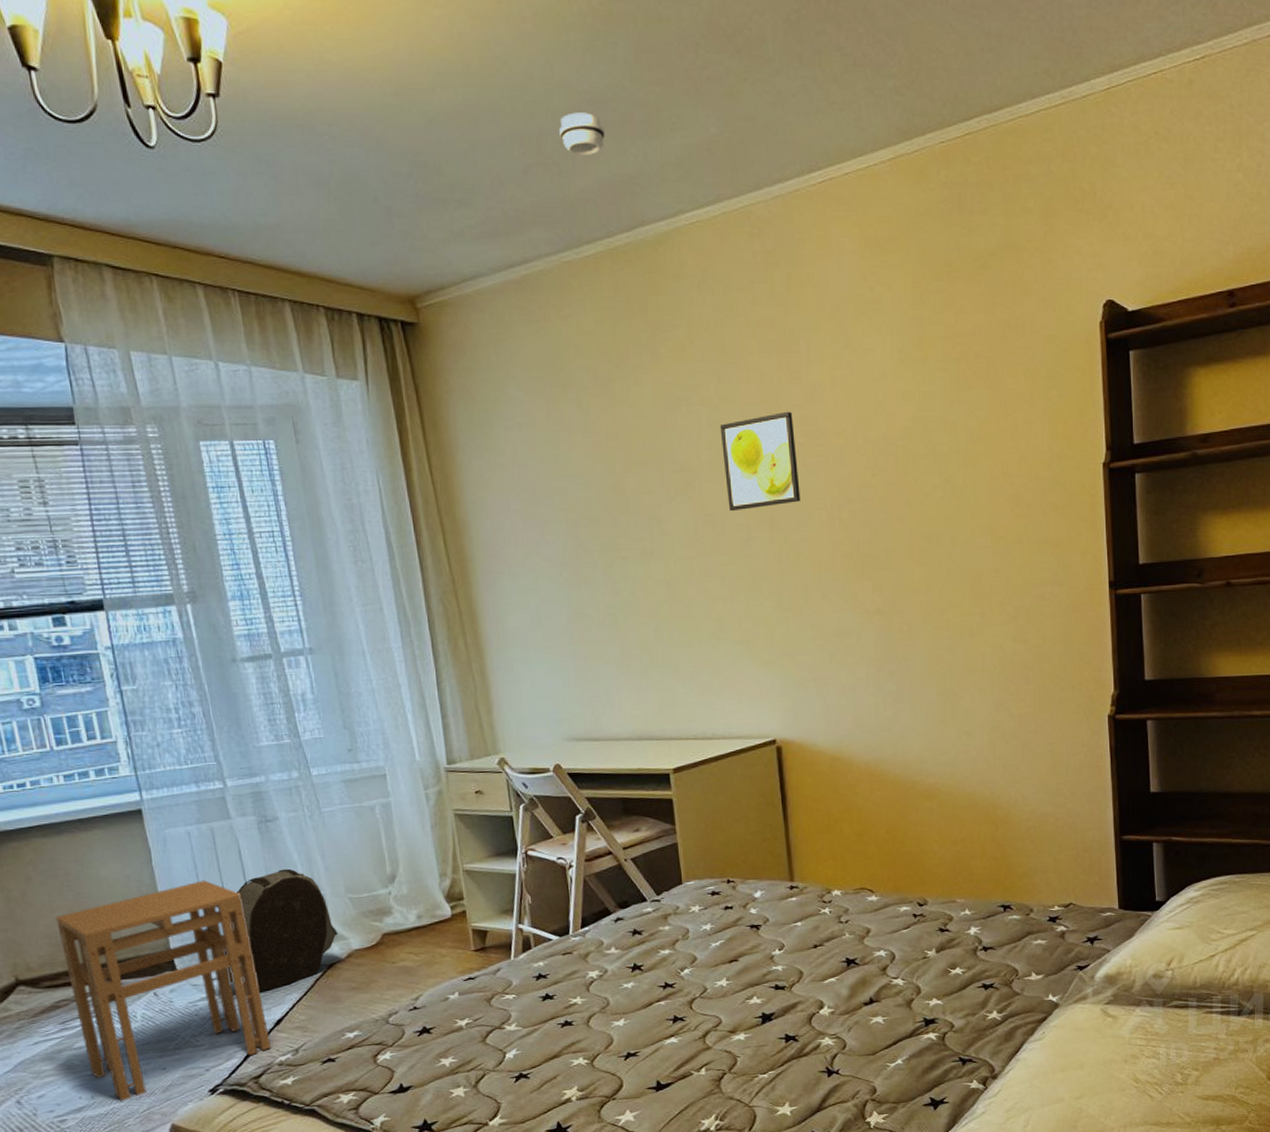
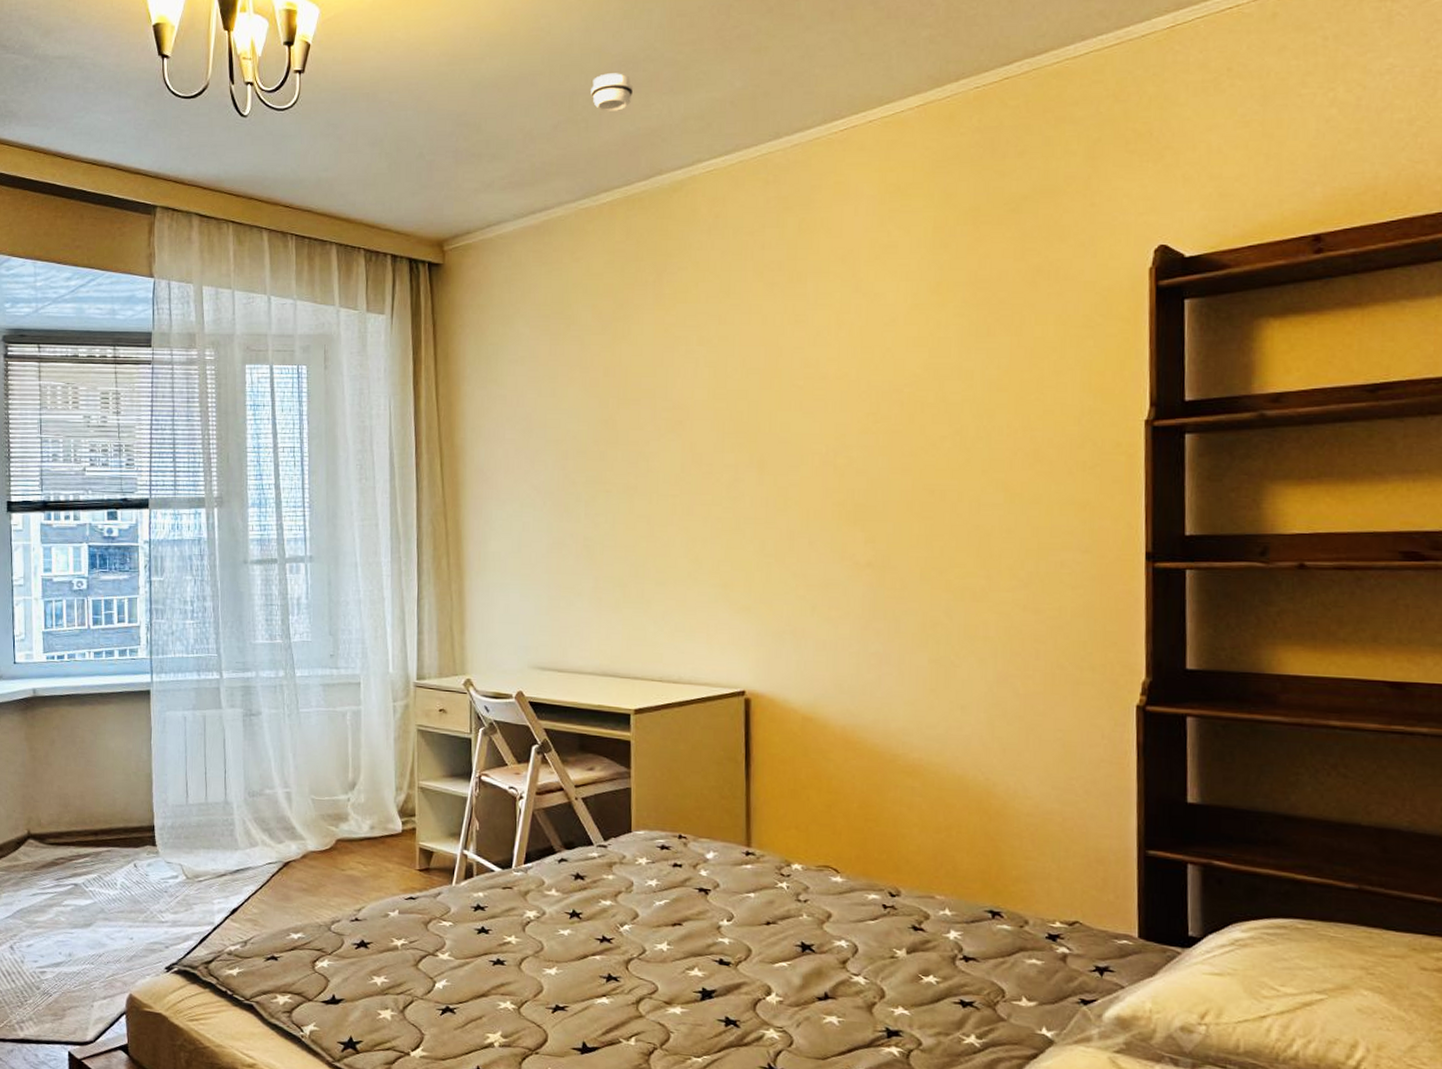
stool: present [56,880,271,1102] -> none [67,763,224,964]
backpack: present [223,868,338,991] -> none [197,762,298,879]
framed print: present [719,411,801,512] -> none [716,353,795,452]

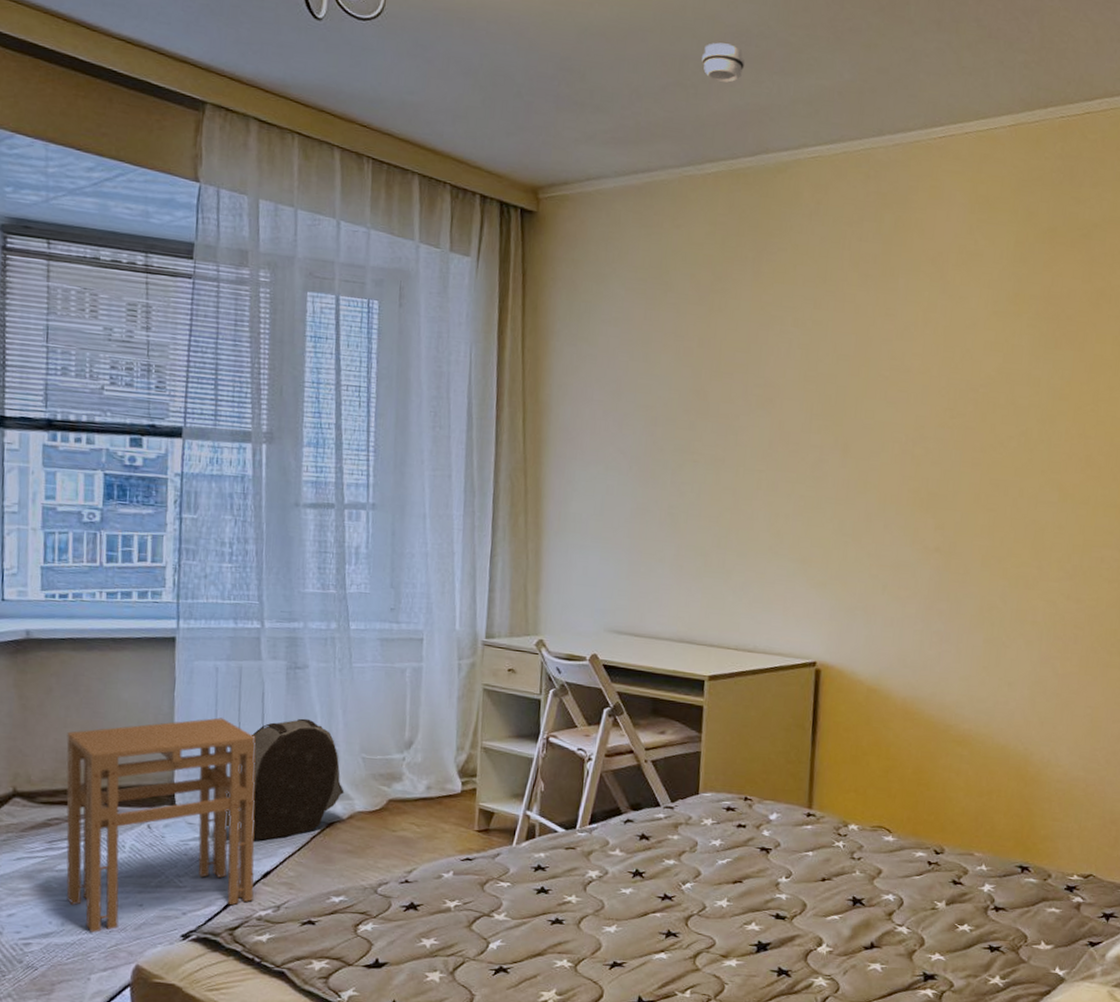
stool: none [67,763,224,964] -> present [66,717,256,934]
backpack: none [197,762,298,879] -> present [225,718,345,840]

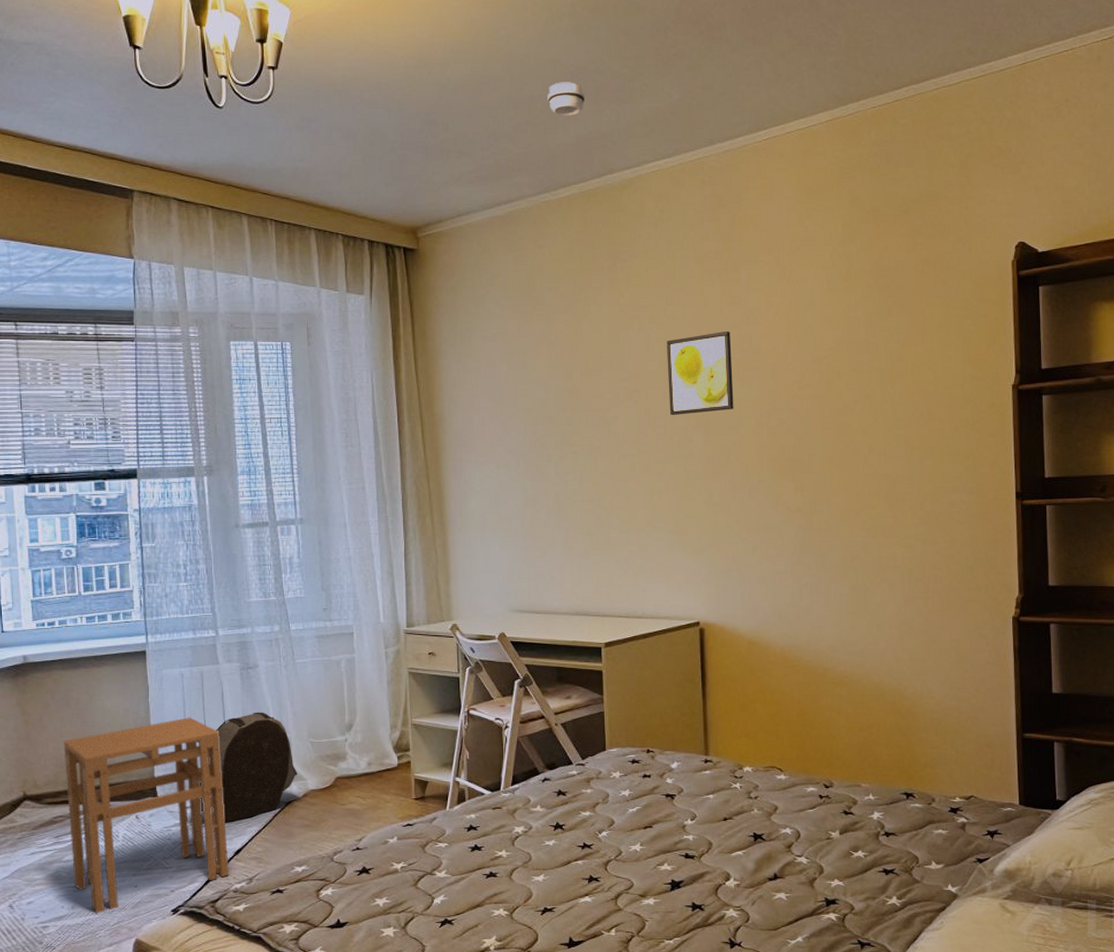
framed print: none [805,344,882,433] -> present [666,331,734,416]

